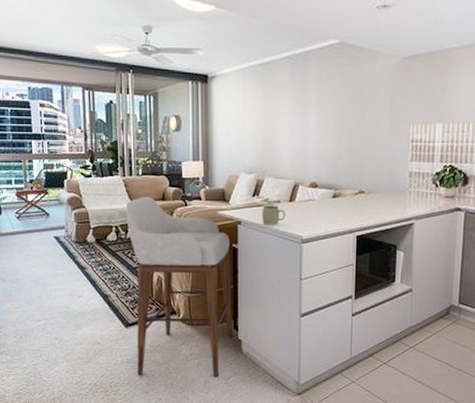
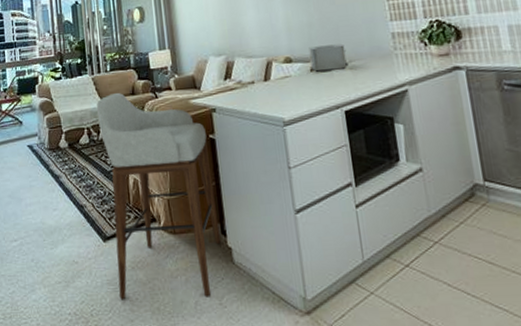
mug: present [262,205,286,226] -> none [236,87,263,111]
toaster: none [334,175,368,200] -> present [309,43,349,73]

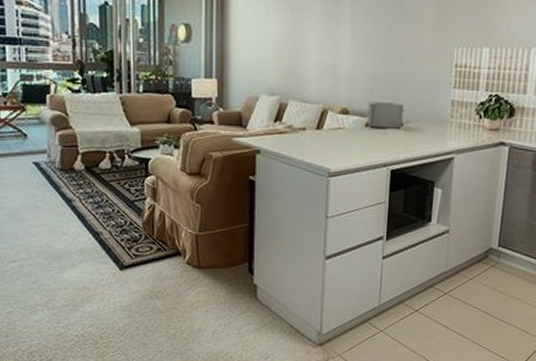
bar stool: present [96,92,221,300] -> none [122,117,248,327]

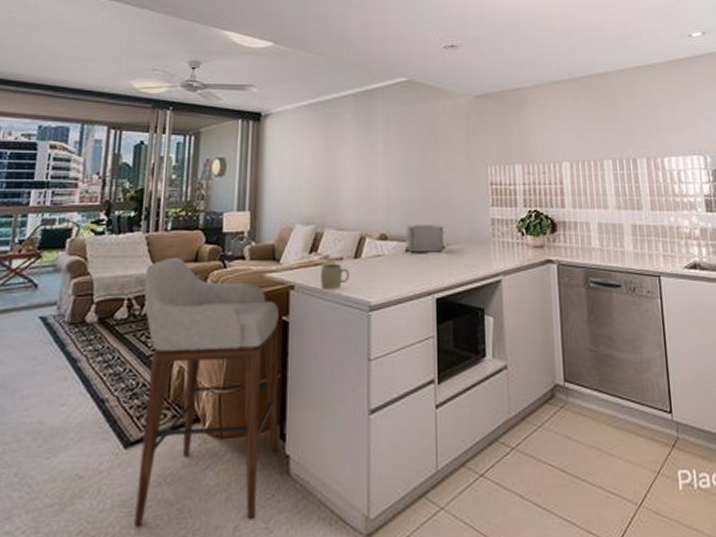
bar stool: none [122,117,248,327] -> present [134,257,280,528]
mug: none [284,132,312,157] -> present [321,263,350,291]

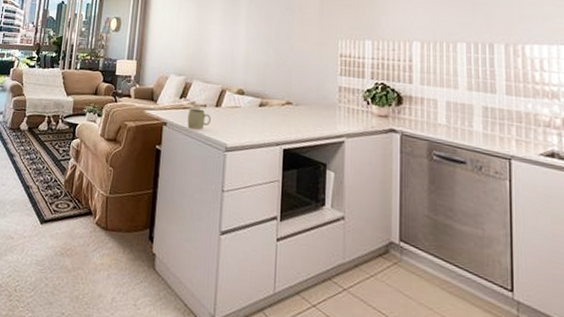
bar stool: present [134,257,280,528] -> none [44,89,154,296]
toaster: present [407,225,446,254] -> none [260,84,295,112]

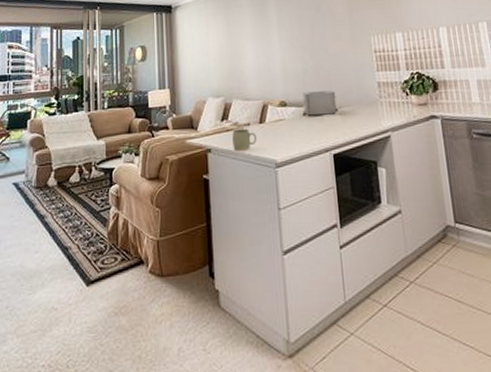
toaster: none [260,84,295,112] -> present [302,90,338,117]

